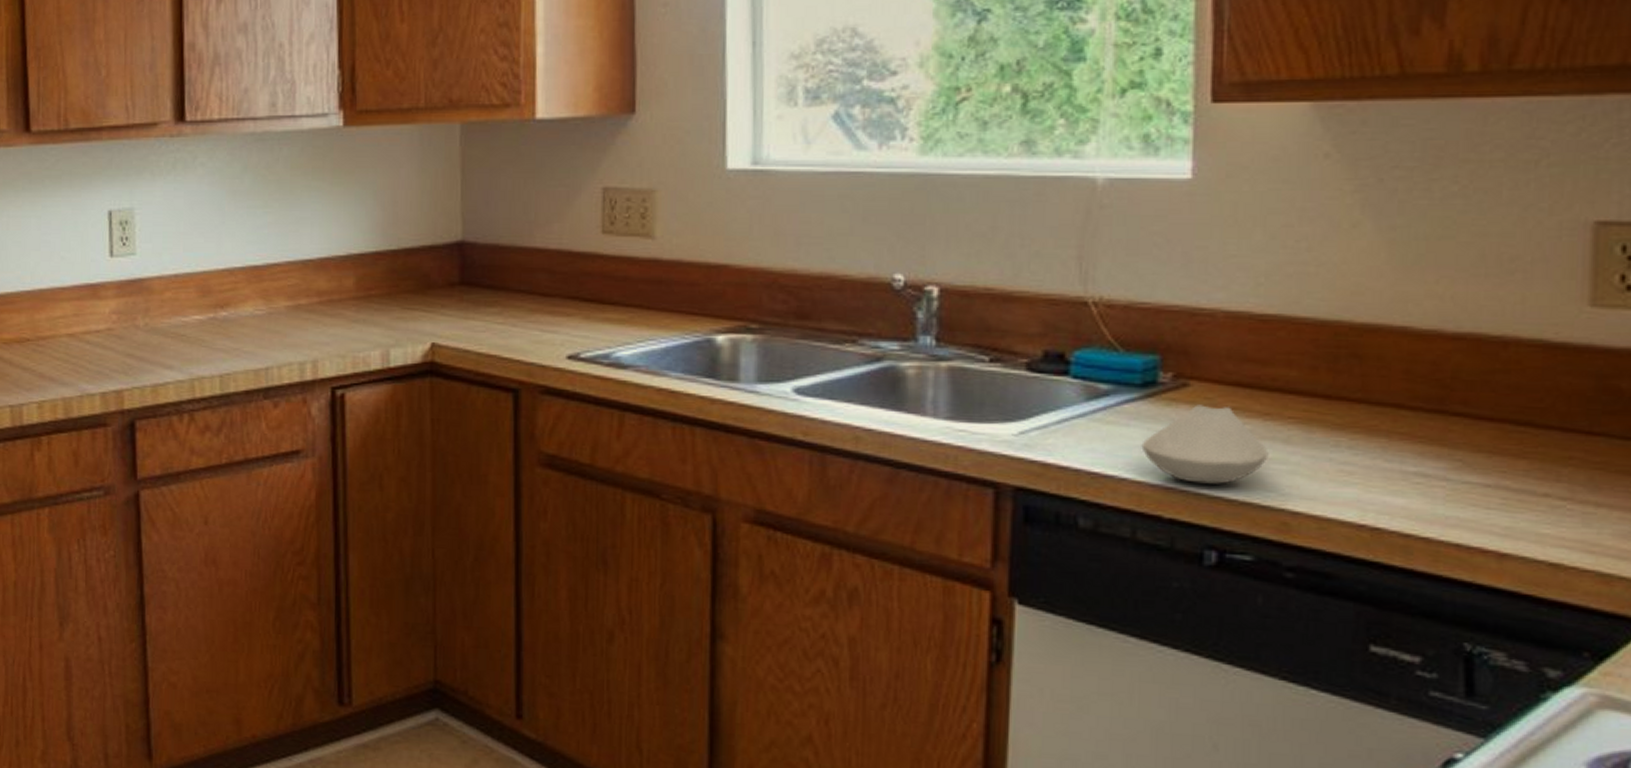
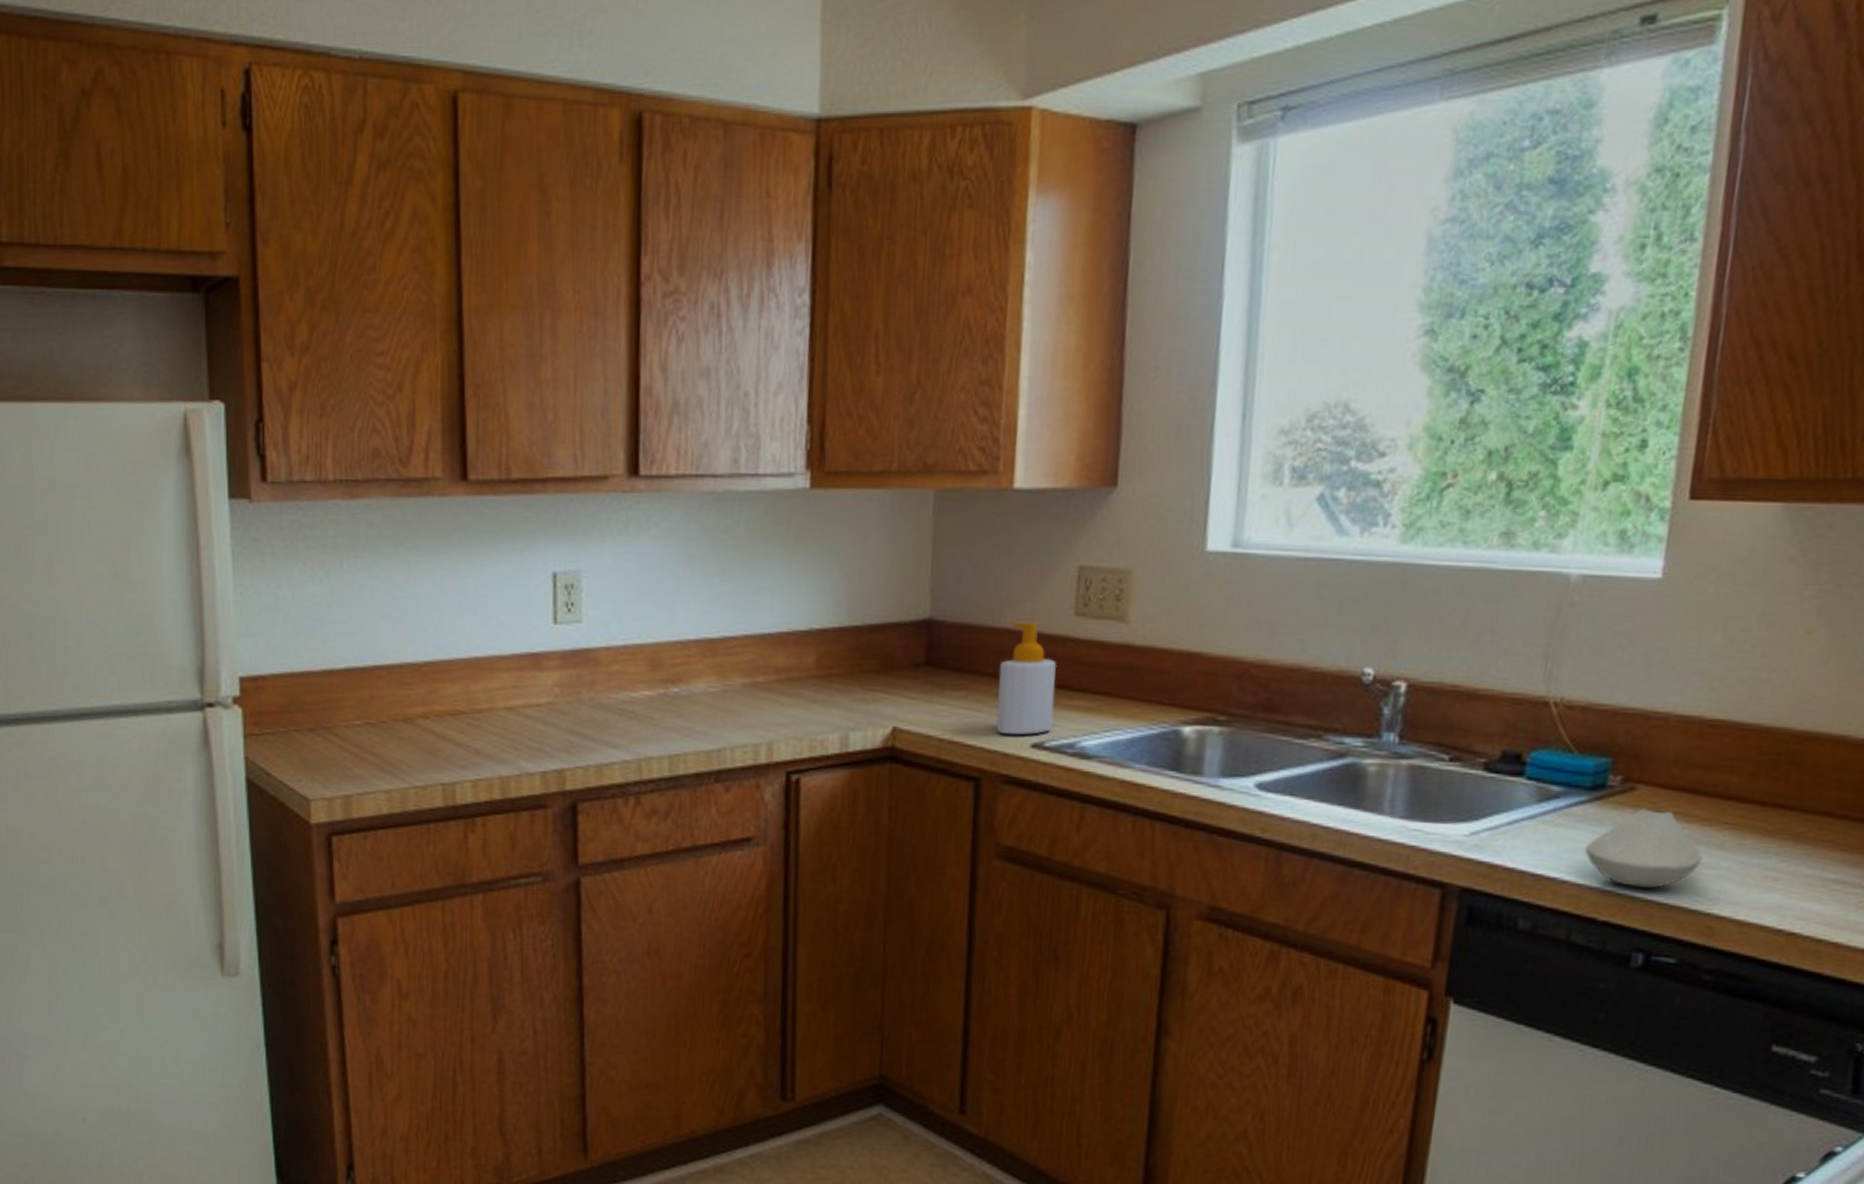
soap bottle: none [530,240,588,348] -> present [996,621,1058,736]

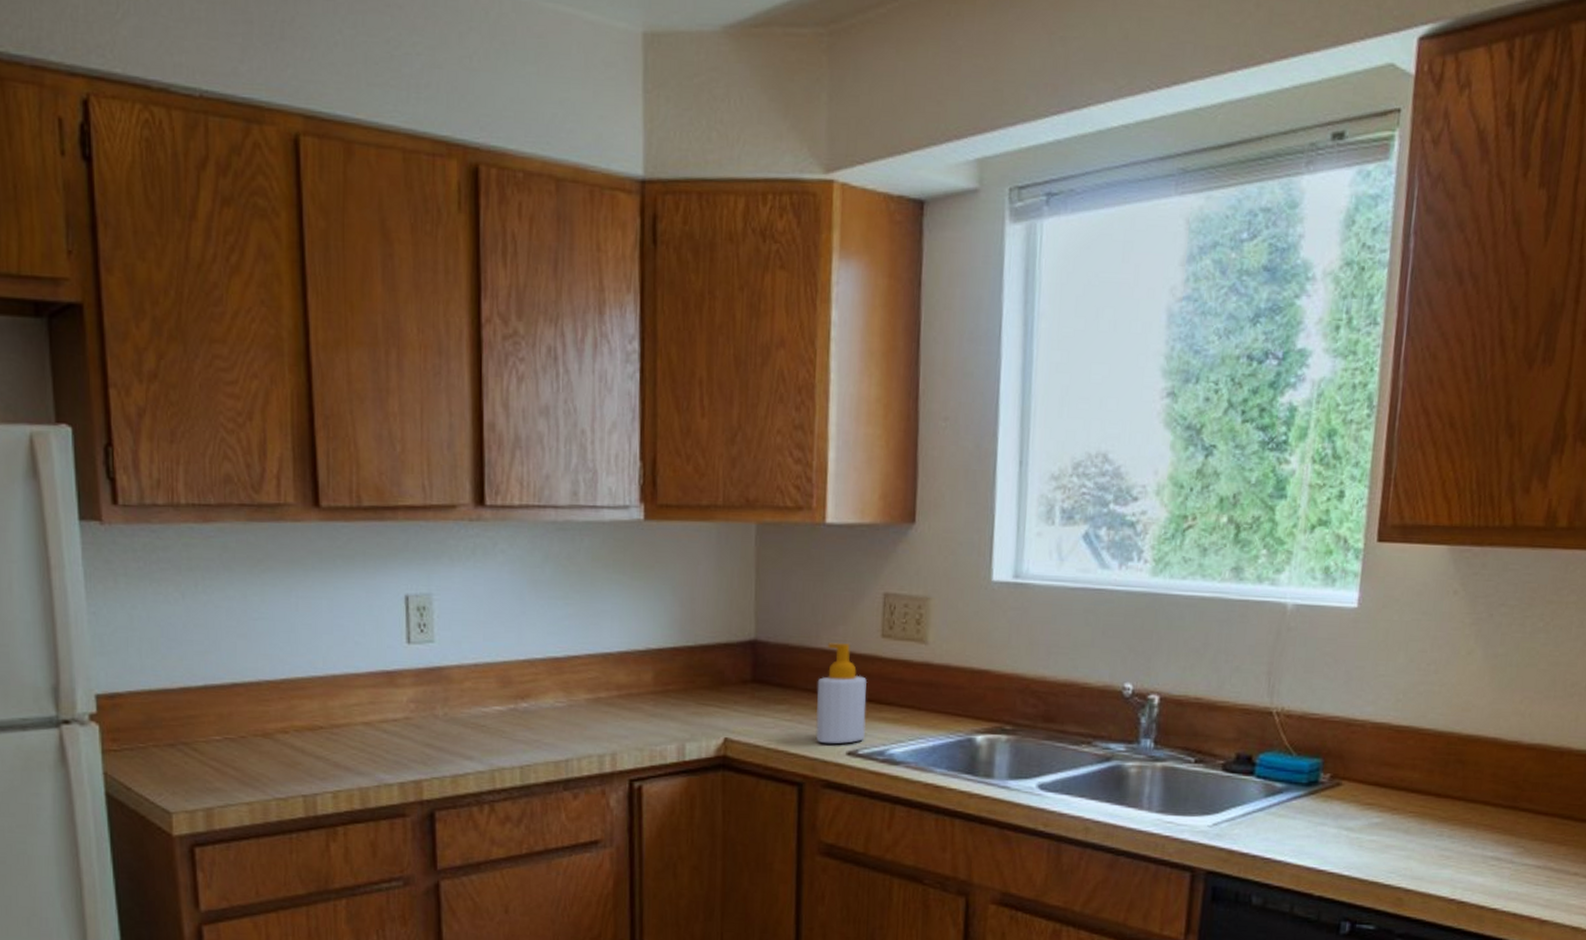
spoon rest: present [1584,809,1703,888] -> none [1303,801,1393,867]

